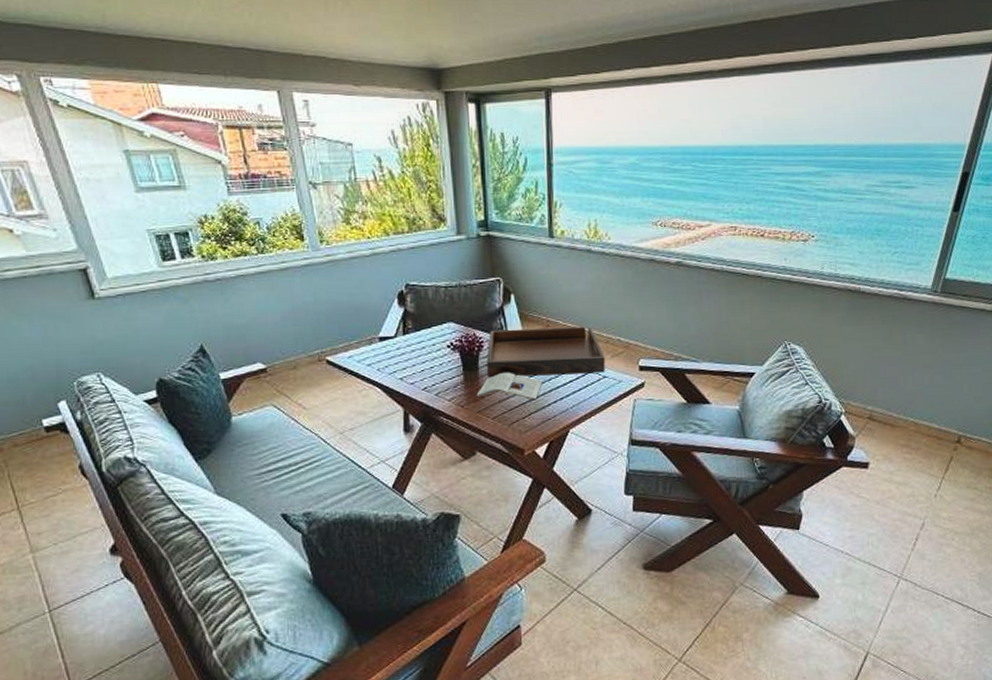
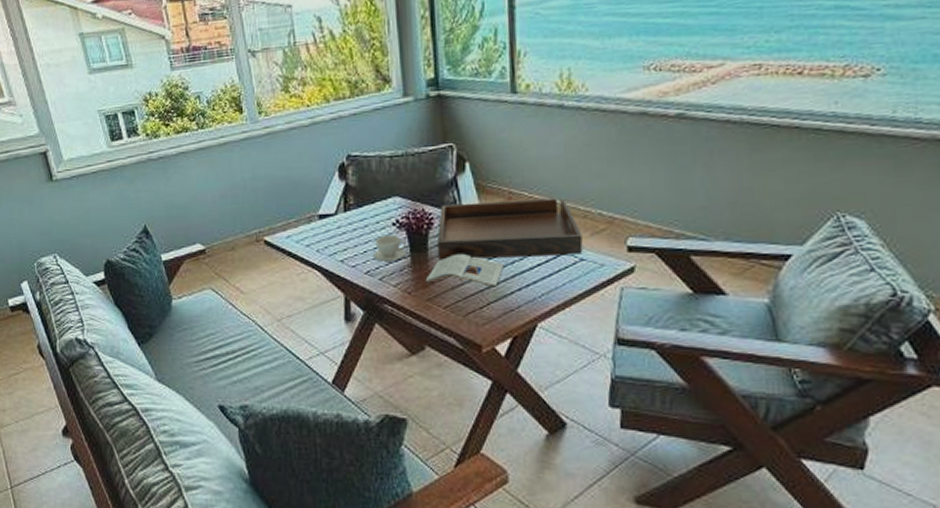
teacup: none [431,355,460,379] -> present [374,234,407,261]

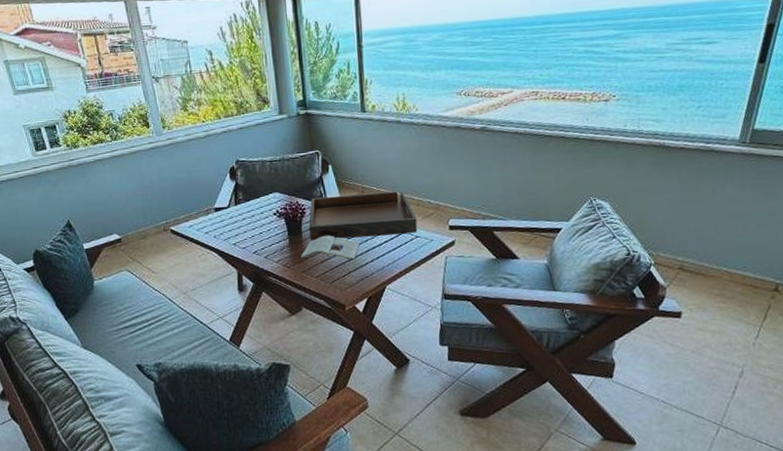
teacup: present [374,234,407,261] -> none [260,222,286,243]

